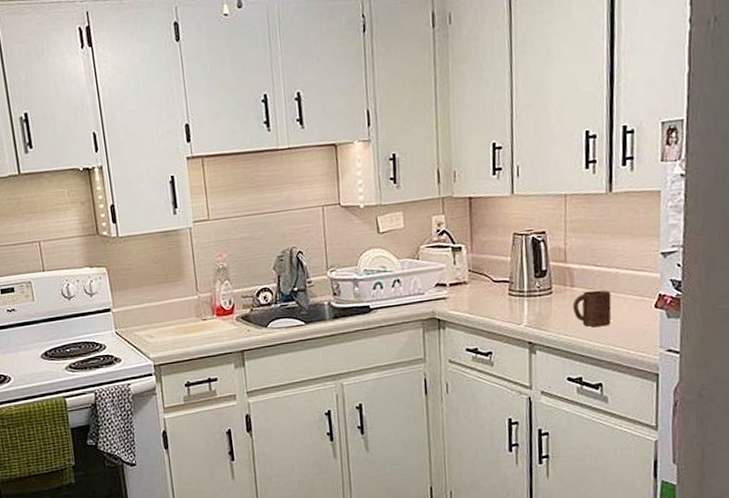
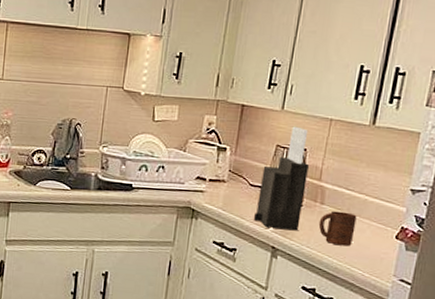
knife block: none [503,209,553,323] -> present [253,126,310,231]

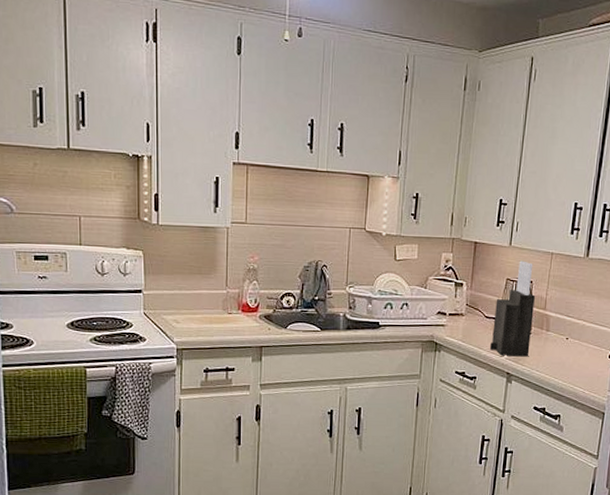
cup: present [318,211,357,247] -> none [545,336,577,368]

